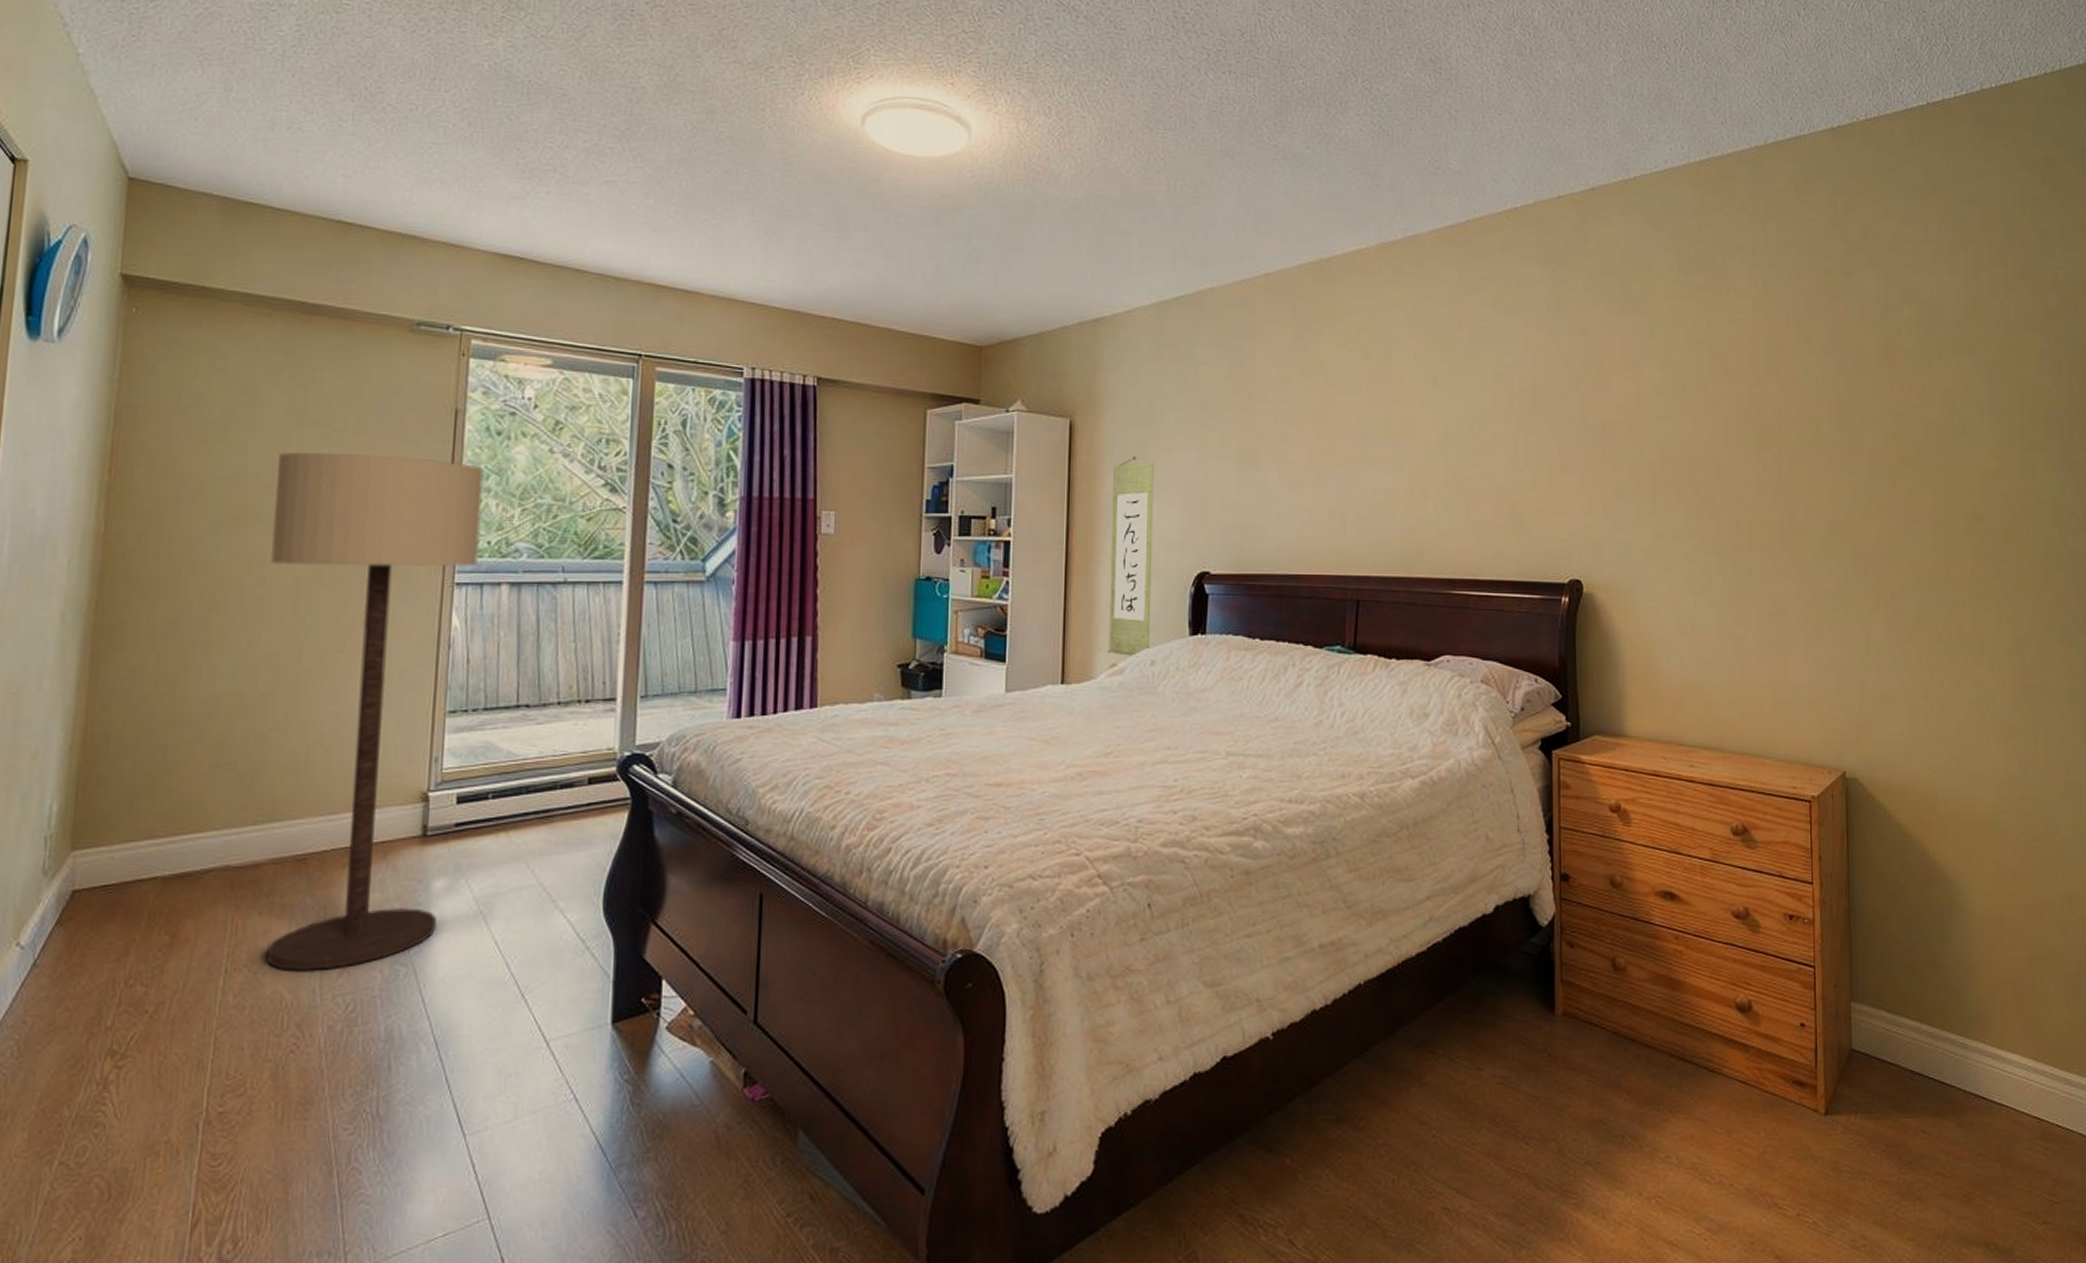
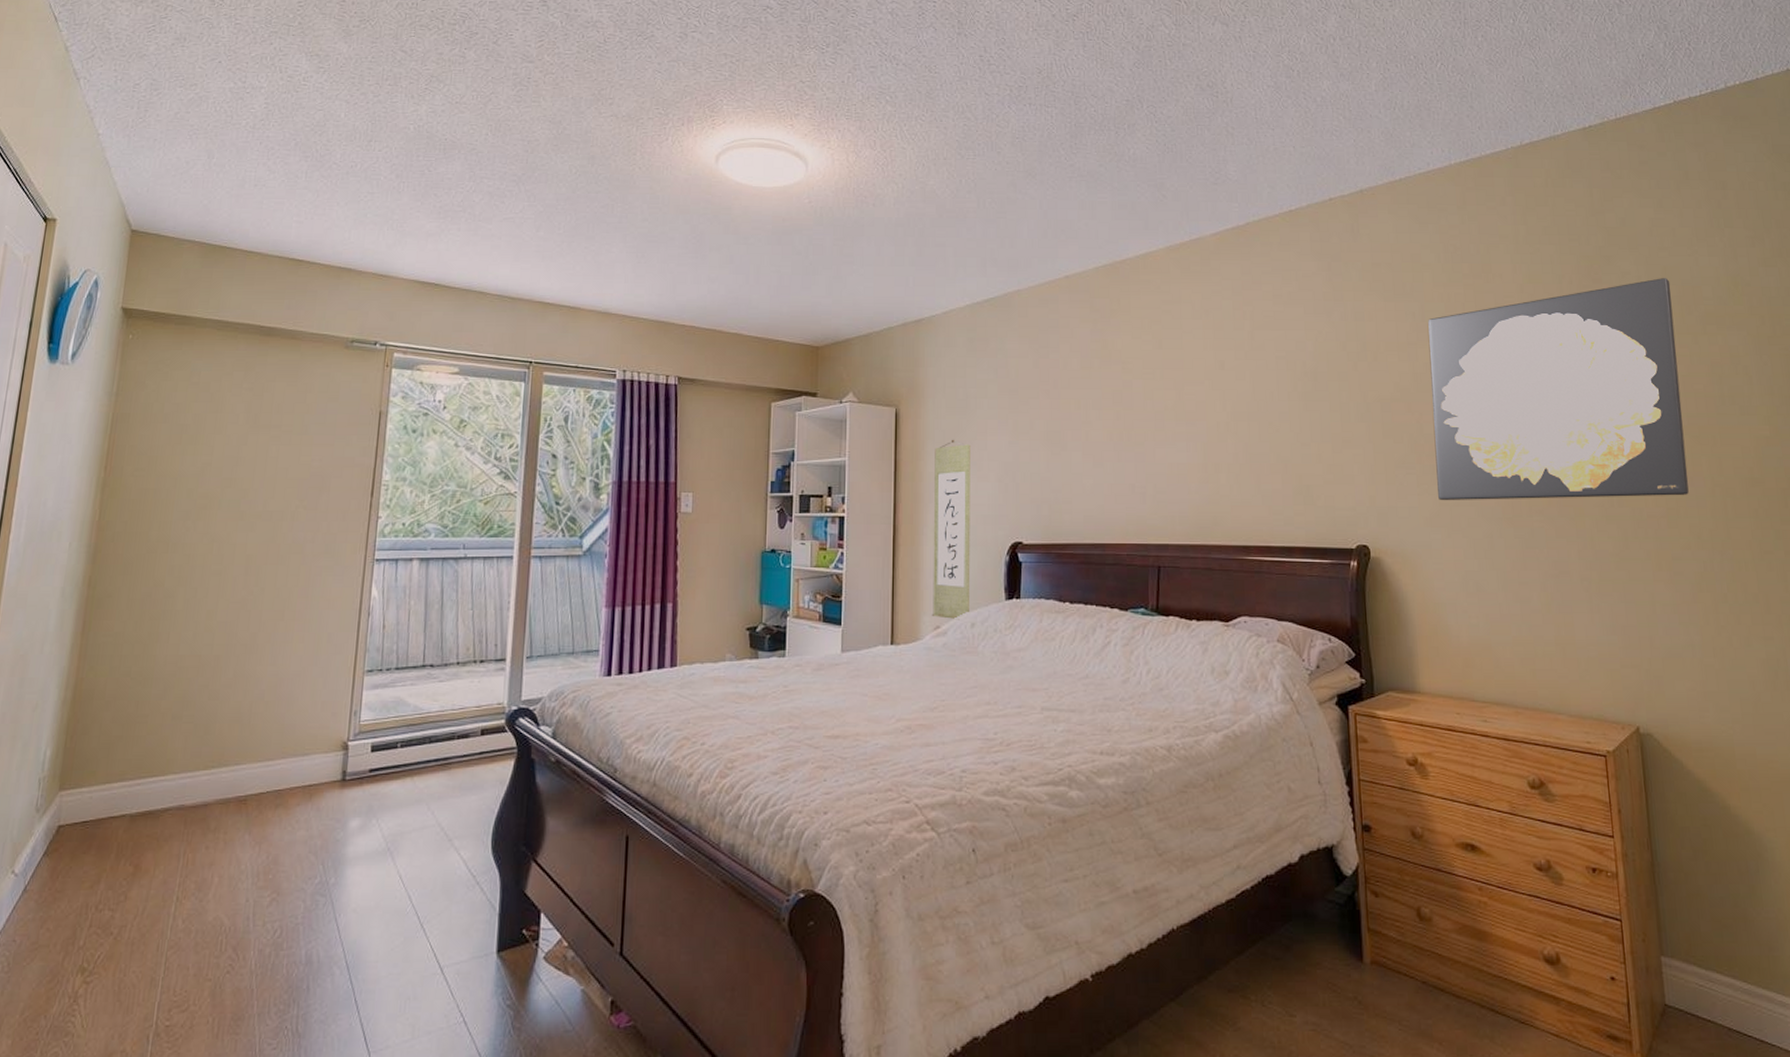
floor lamp: present [266,453,484,971] -> none [210,450,401,899]
wall art: none [1655,297,1913,534] -> present [1428,278,1689,501]

